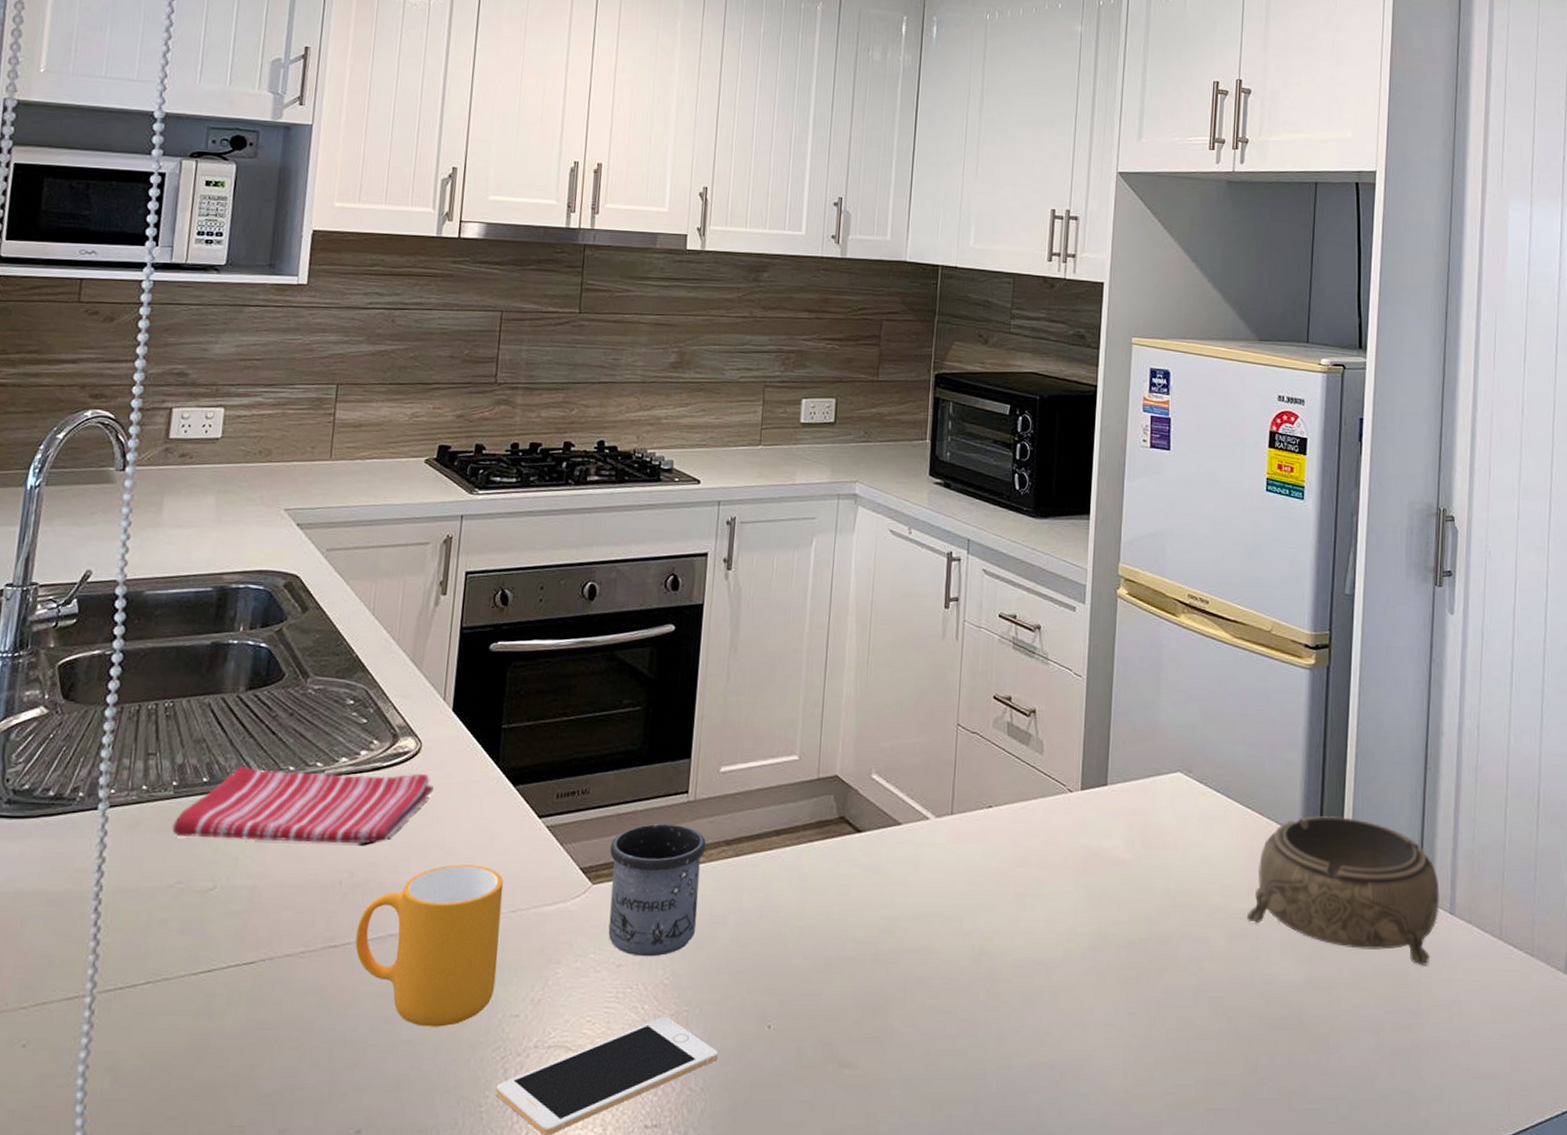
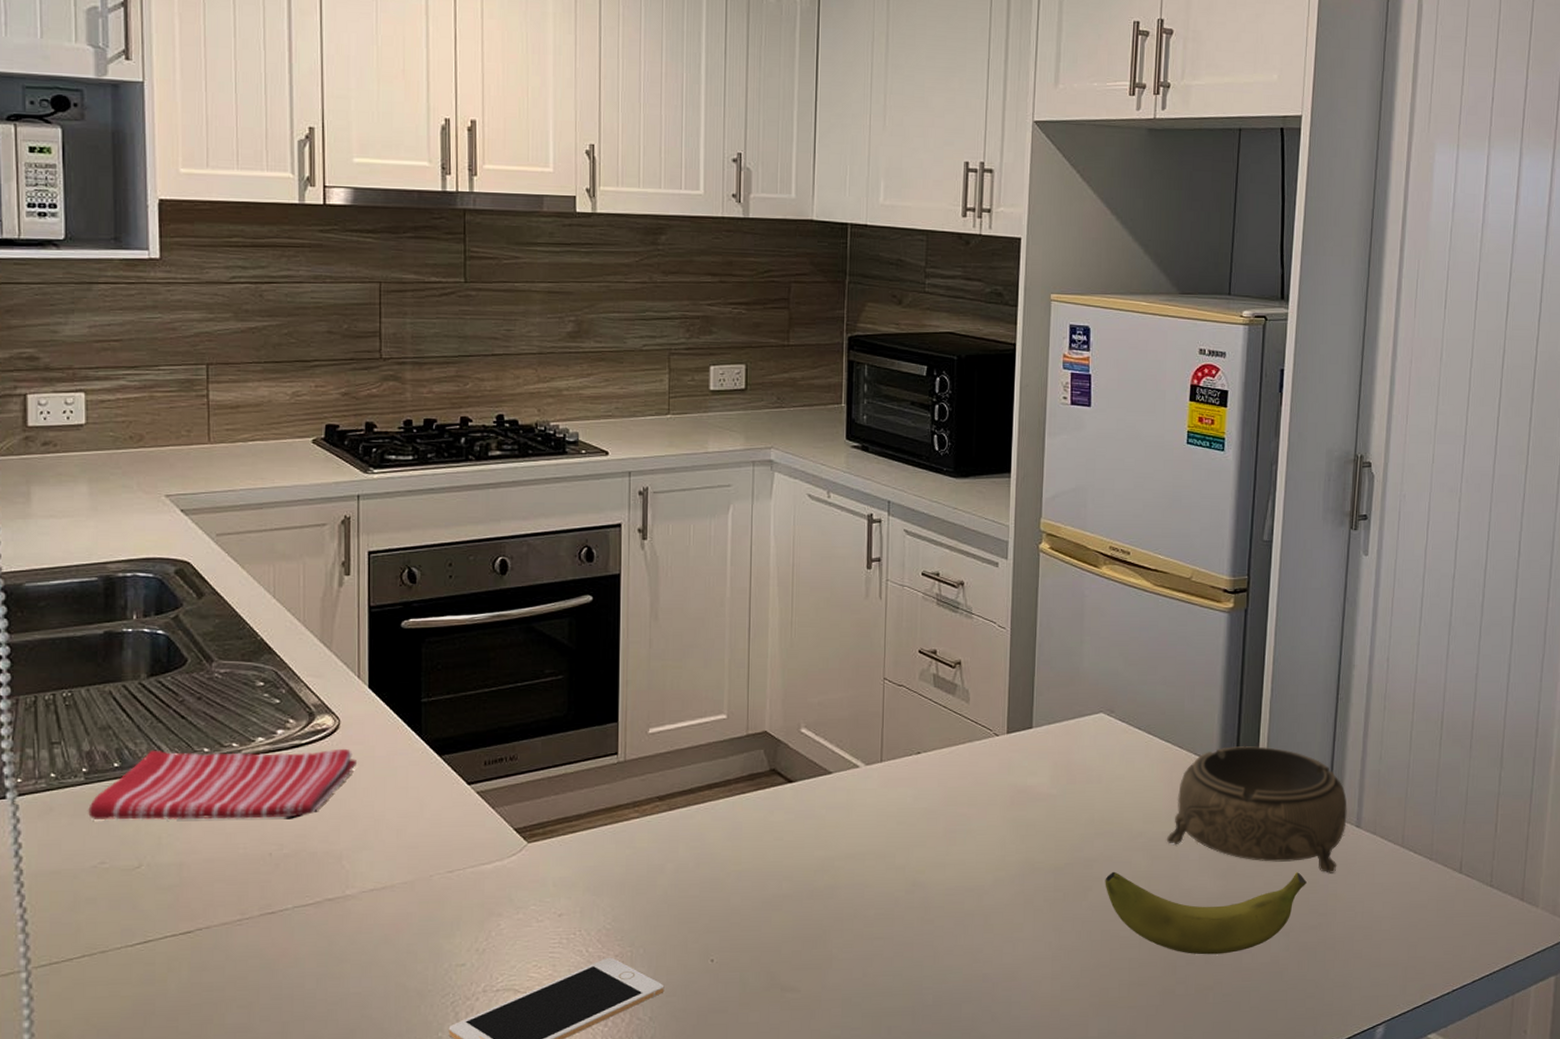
mug: present [355,864,504,1027] -> none [293,831,439,980]
mug: present [608,823,706,957] -> none [543,783,639,906]
banana: none [1181,950,1397,1053] -> present [1105,871,1307,955]

